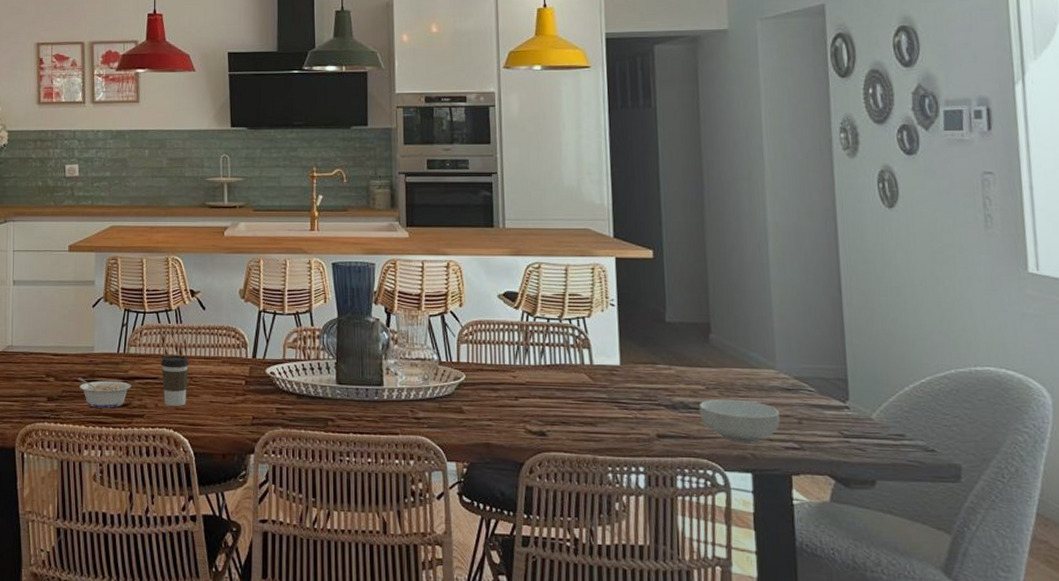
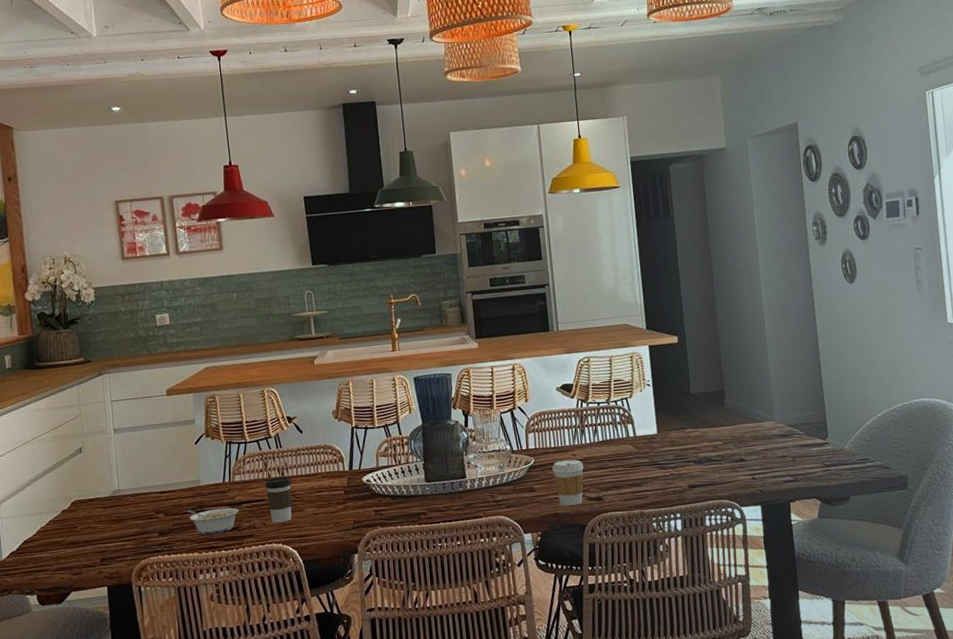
coffee cup: none [486,381,526,437] -> present [552,459,584,506]
cereal bowl: present [698,398,780,443] -> none [719,448,779,483]

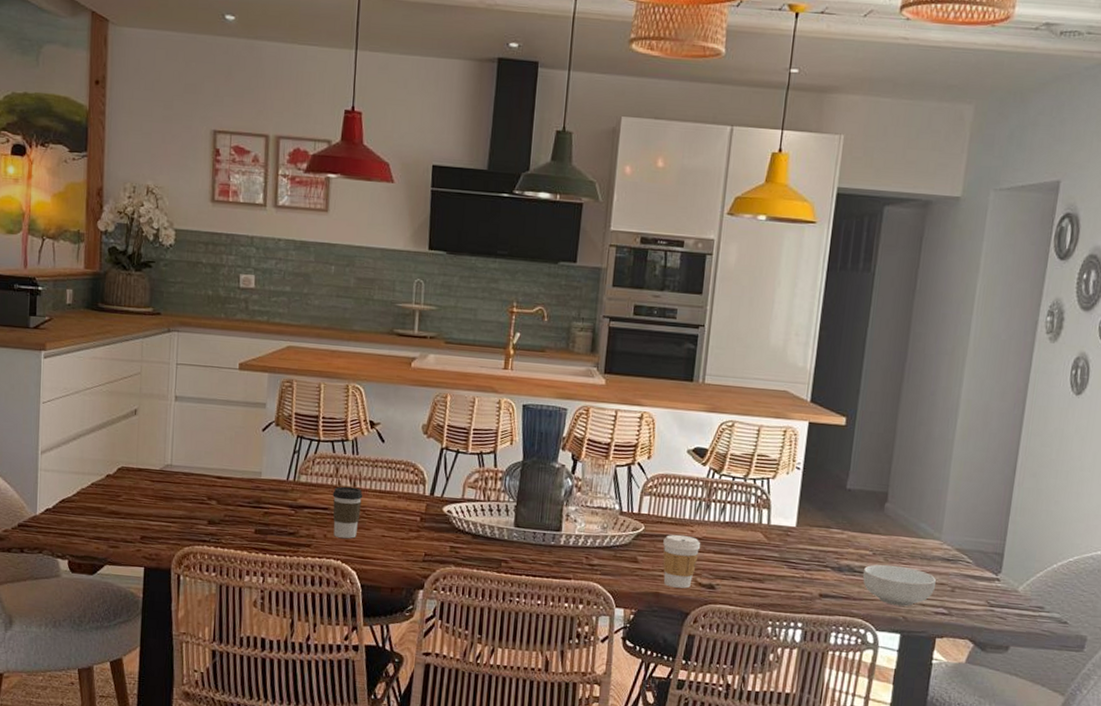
legume: present [186,507,239,535] -> none [241,502,299,536]
cereal bowl: none [719,448,779,483] -> present [863,564,936,607]

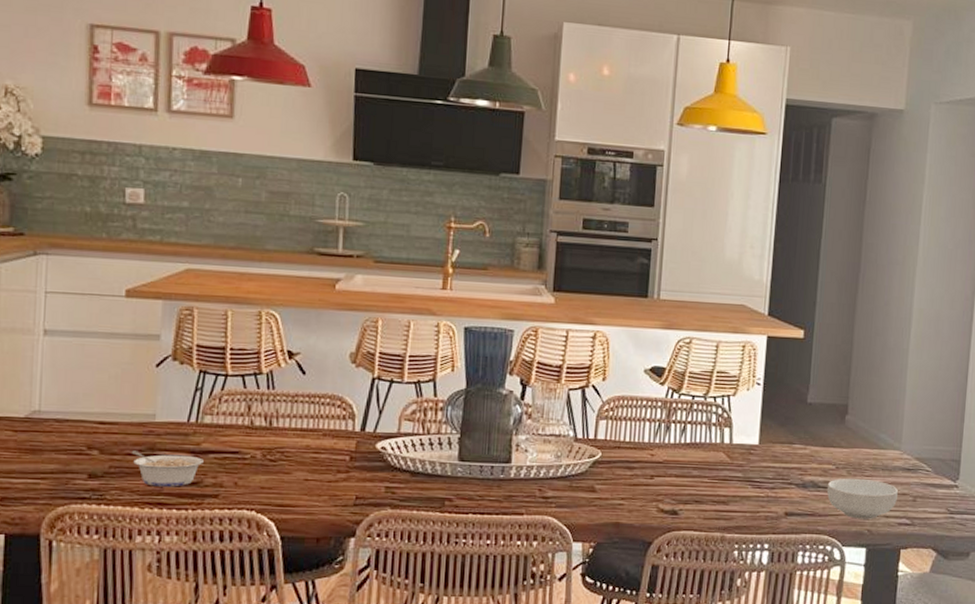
legume: none [241,502,299,536] -> present [131,450,204,487]
coffee cup: present [332,486,363,539] -> none [244,426,281,486]
coffee cup: present [663,534,701,589] -> none [622,459,662,516]

